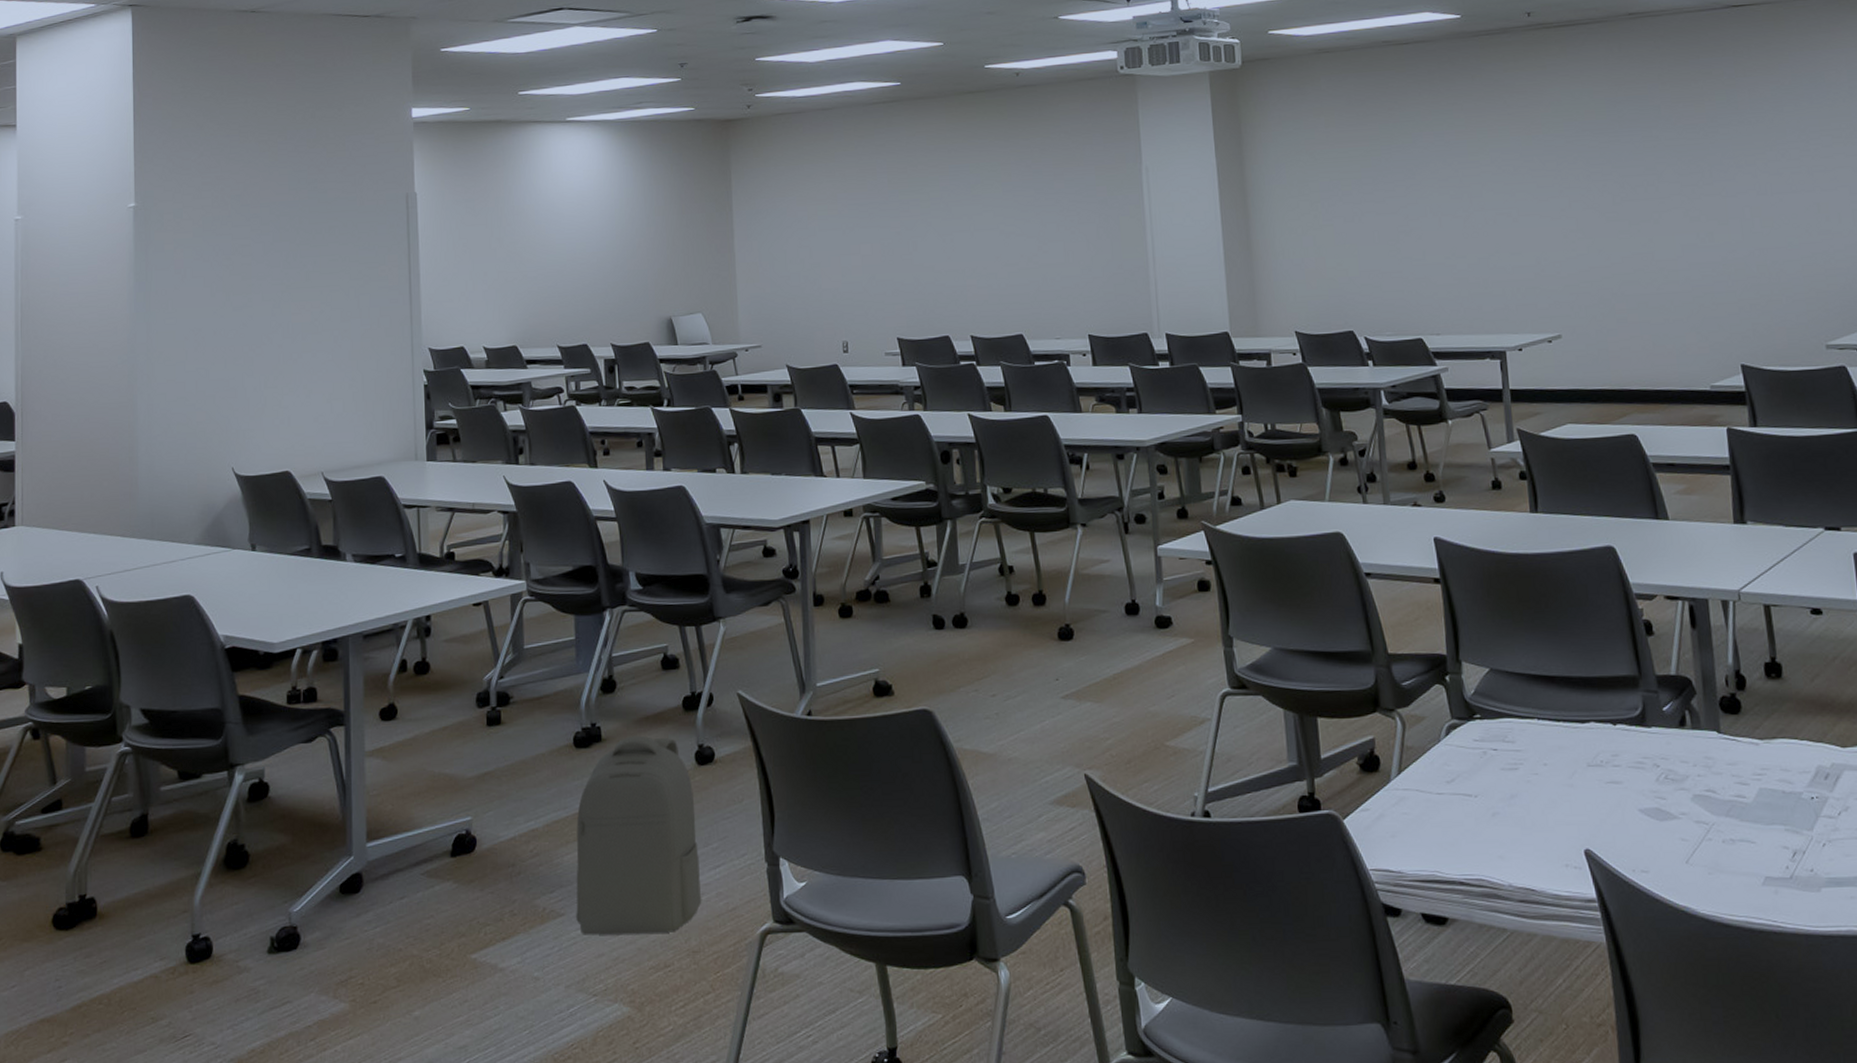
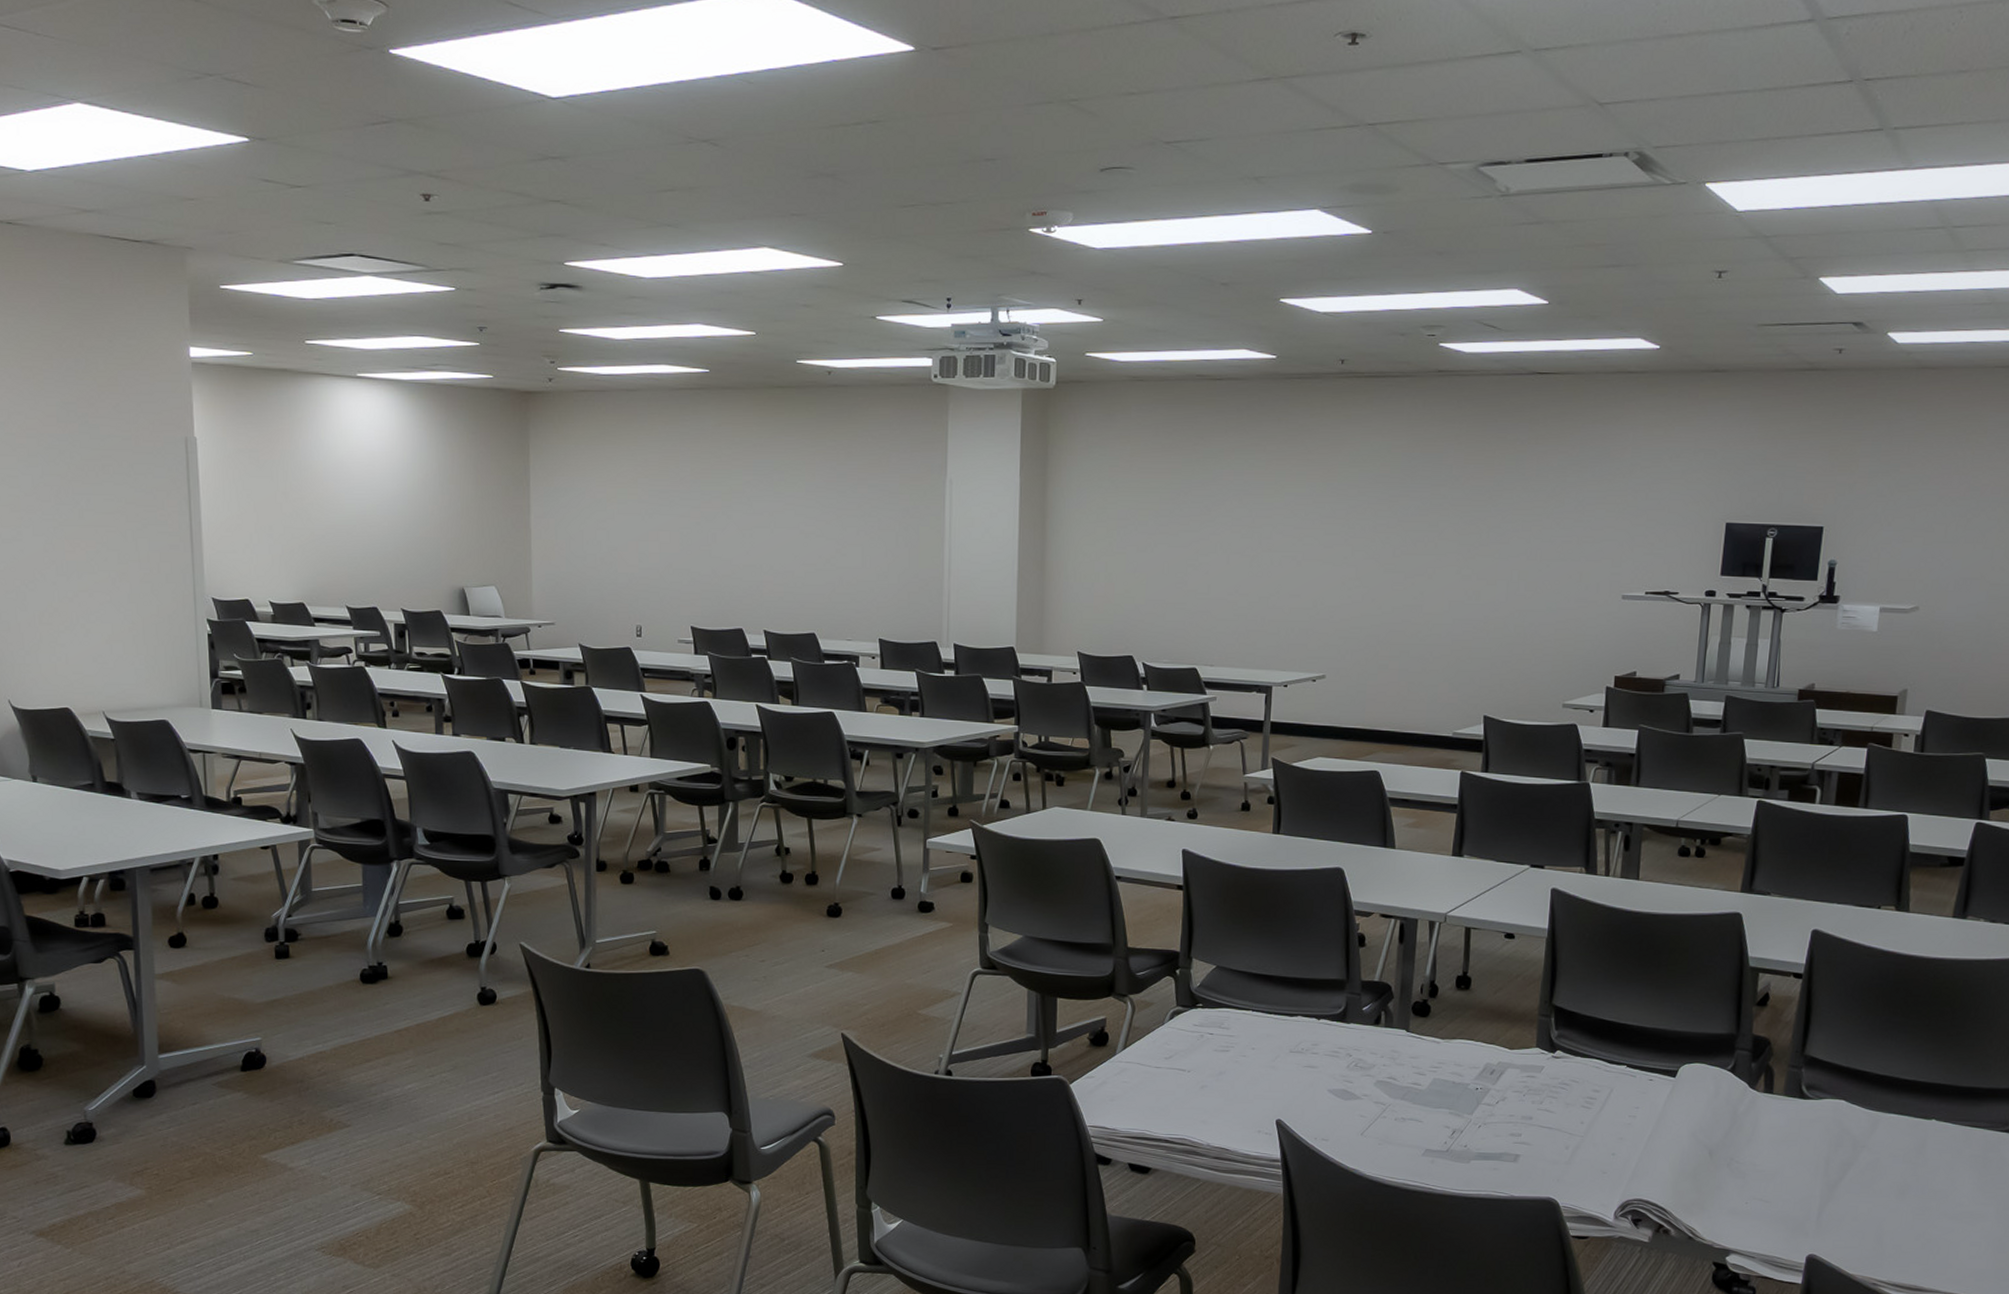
backpack: present [576,735,702,935] -> none [362,975,481,1146]

